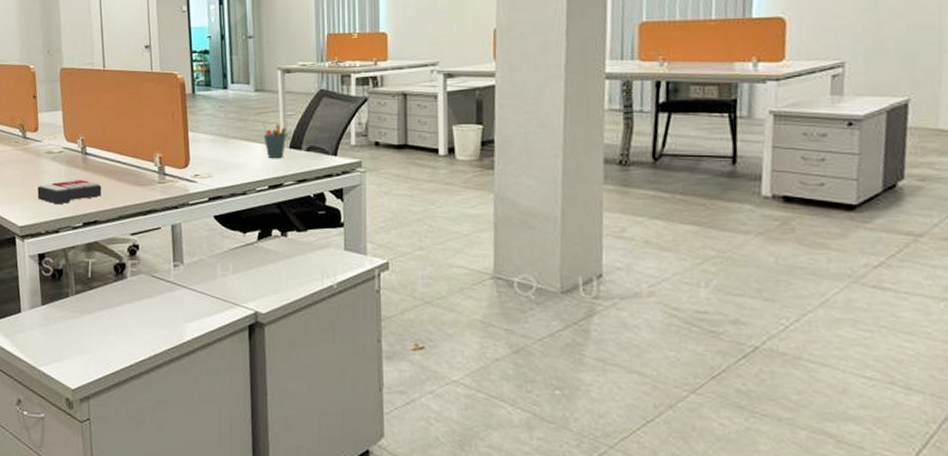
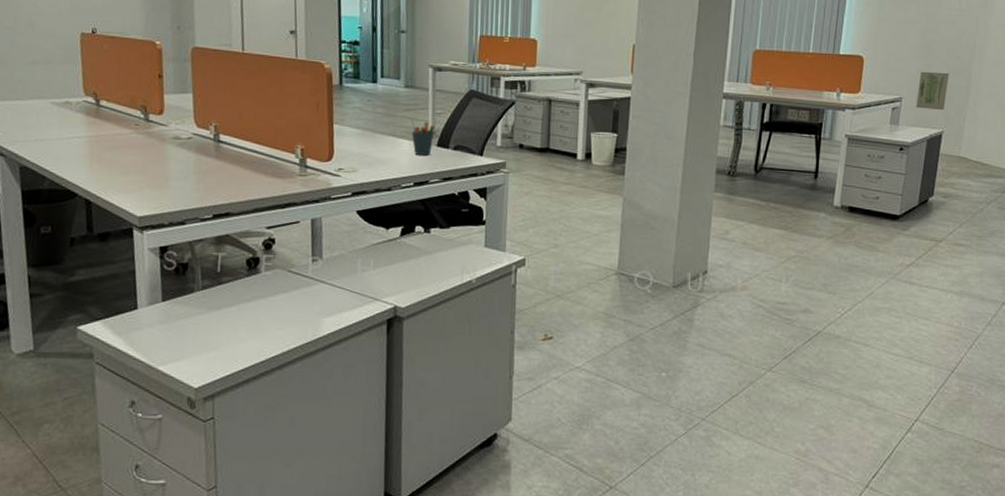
calculator: present [37,180,102,205] -> none [160,169,236,195]
wall art: none [865,27,911,74] -> present [916,71,949,110]

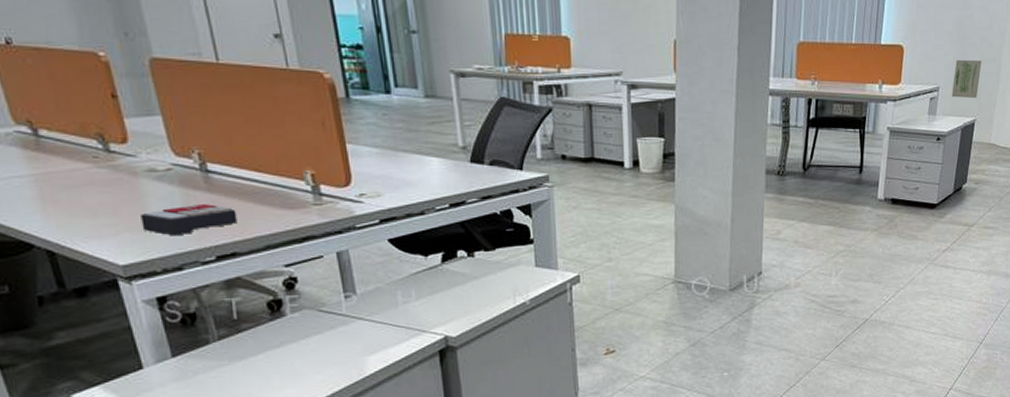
calculator: none [160,169,236,195] -> present [140,204,238,236]
pen holder: present [411,119,435,155] -> none [437,134,466,173]

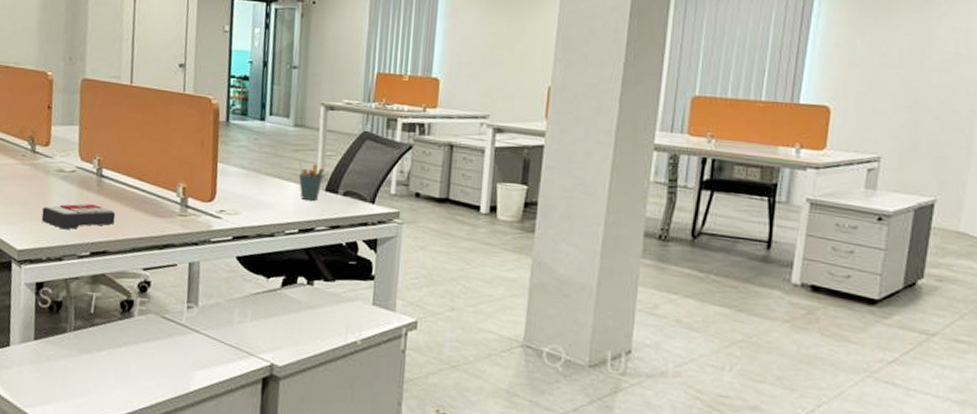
pen holder: none [437,134,466,173] -> present [298,161,325,201]
wall art: present [952,59,982,98] -> none [899,126,943,174]

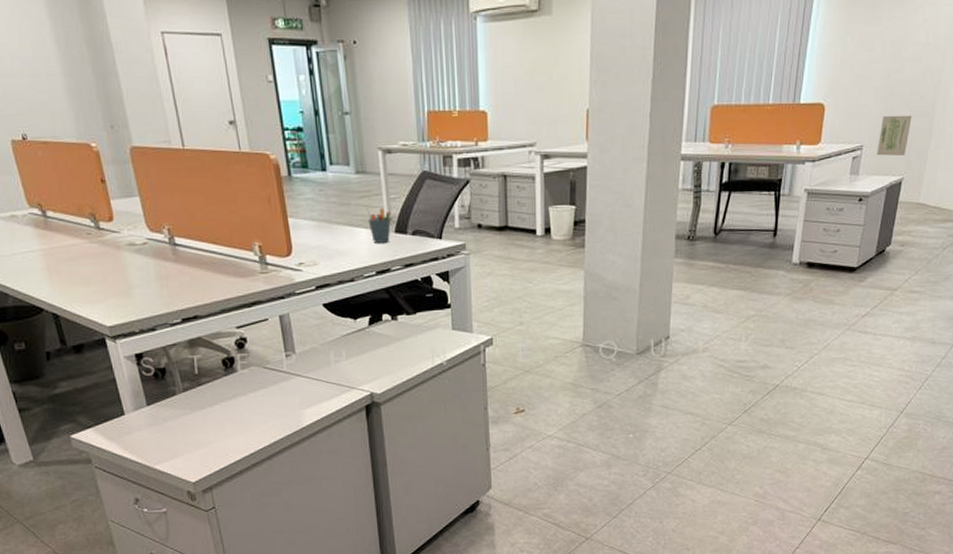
calculator: present [41,203,116,230] -> none [123,273,199,301]
wall art: none [899,126,943,174] -> present [877,115,912,156]

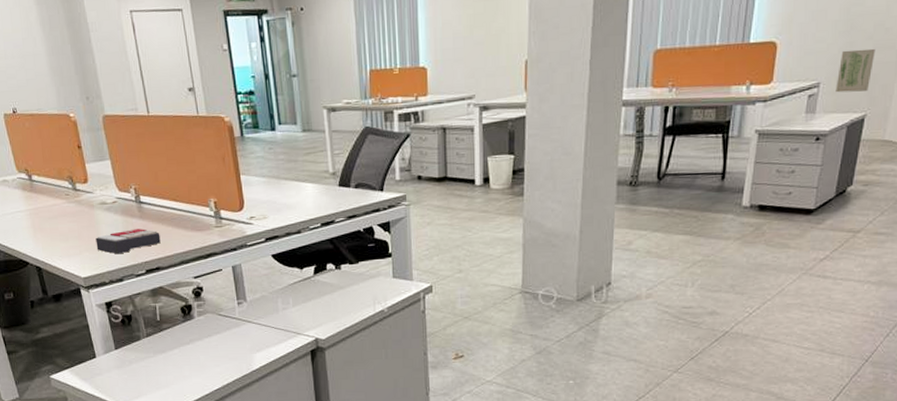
calculator: none [123,273,199,301] -> present [95,229,161,255]
pen holder: present [366,207,391,243] -> none [311,162,336,197]

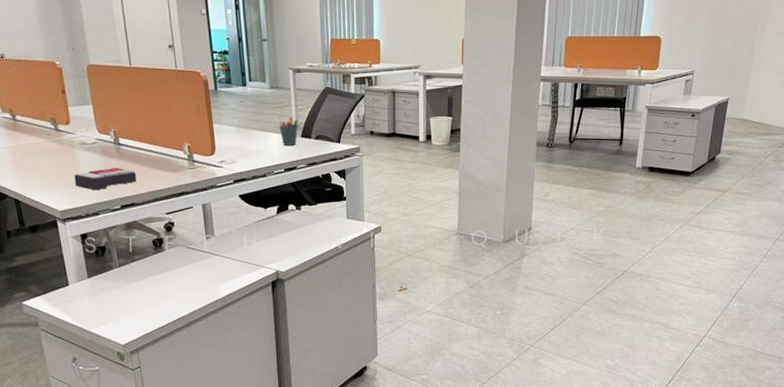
pen holder: none [311,162,336,197] -> present [277,116,299,145]
wall art: present [835,48,876,93] -> none [706,46,735,80]

